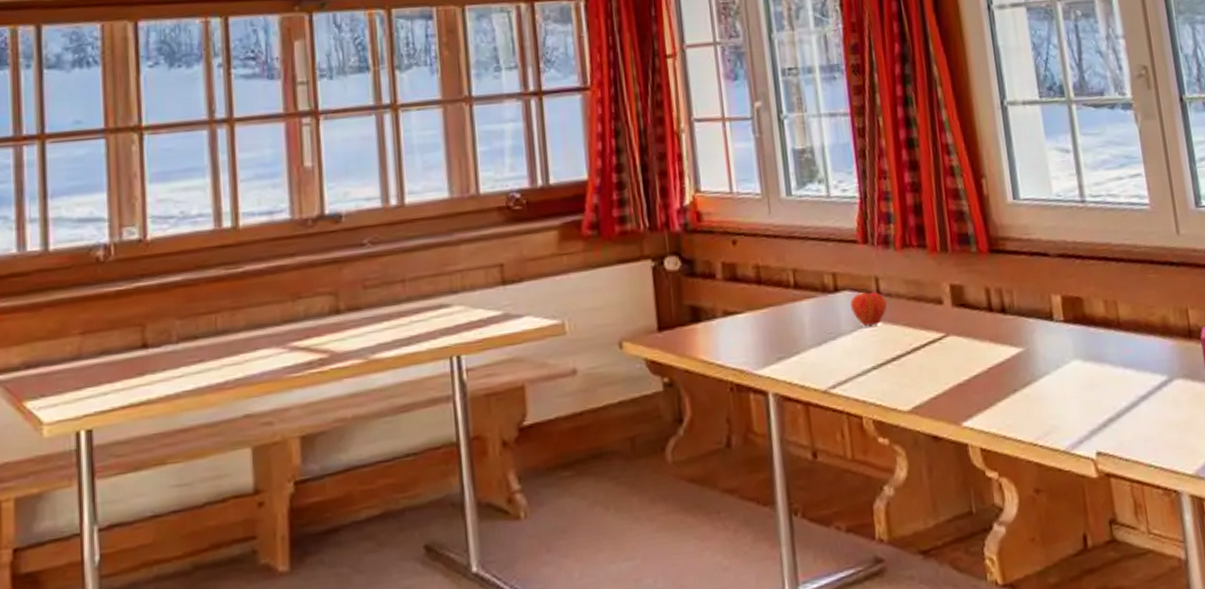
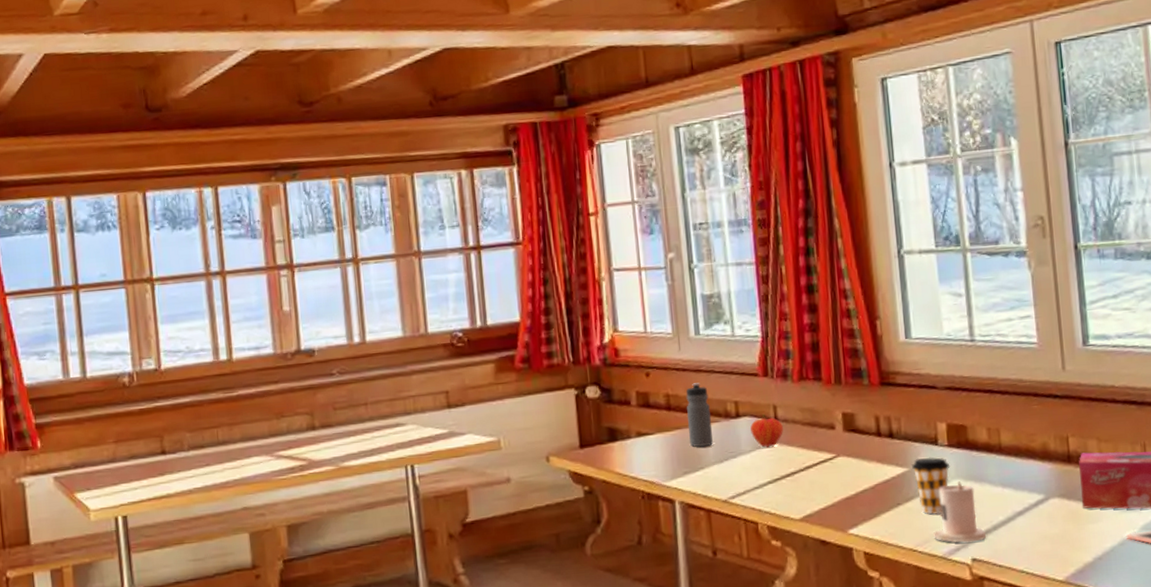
water bottle: none [778,251,810,327] -> present [686,383,714,447]
coffee cup: none [1027,334,1068,403] -> present [912,457,950,515]
candle: none [1054,362,1110,434] -> present [934,481,986,543]

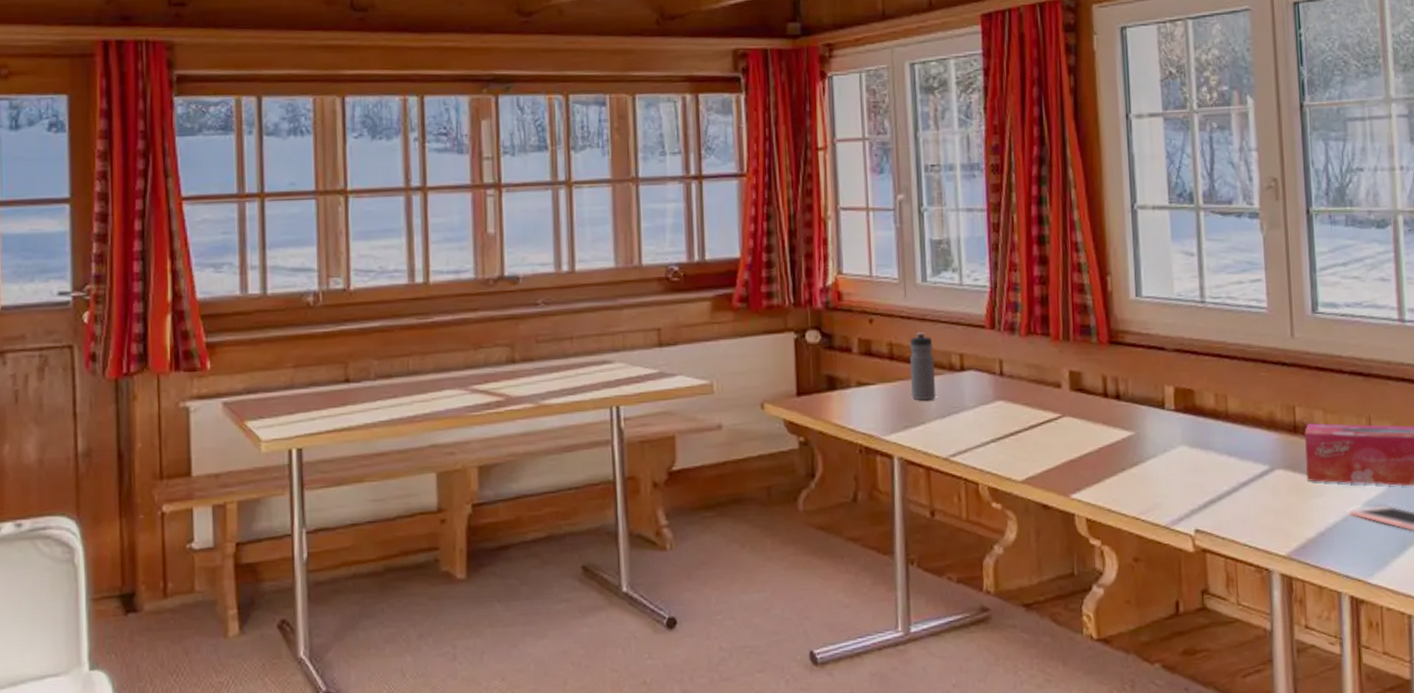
fruit: present [750,413,784,448] -> none [975,368,1009,404]
coffee cup: present [912,457,950,515] -> none [1138,421,1177,483]
candle: present [934,481,986,543] -> none [1157,448,1210,513]

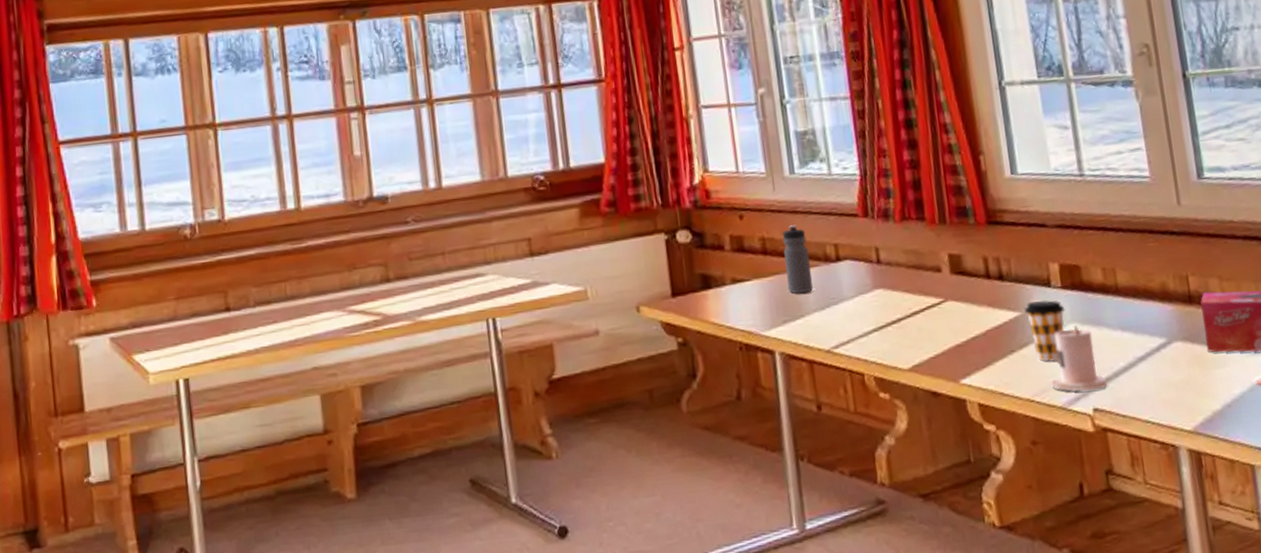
coffee cup: none [1138,421,1177,483] -> present [1024,299,1065,363]
candle: none [1157,448,1210,513] -> present [1051,325,1107,392]

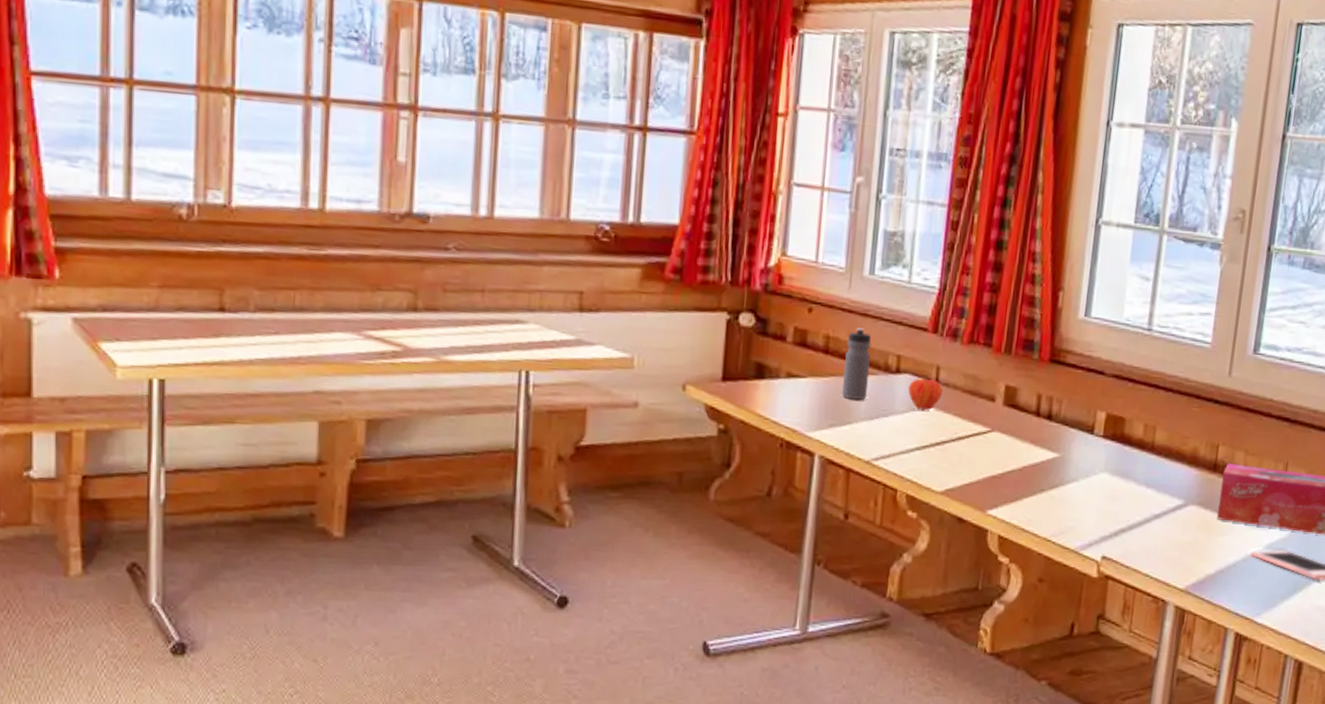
fruit: none [852,256,888,293] -> present [908,373,944,411]
coffee cup: present [1024,299,1065,363] -> none [1063,445,1101,507]
candle: present [1051,325,1107,392] -> none [1070,475,1121,540]

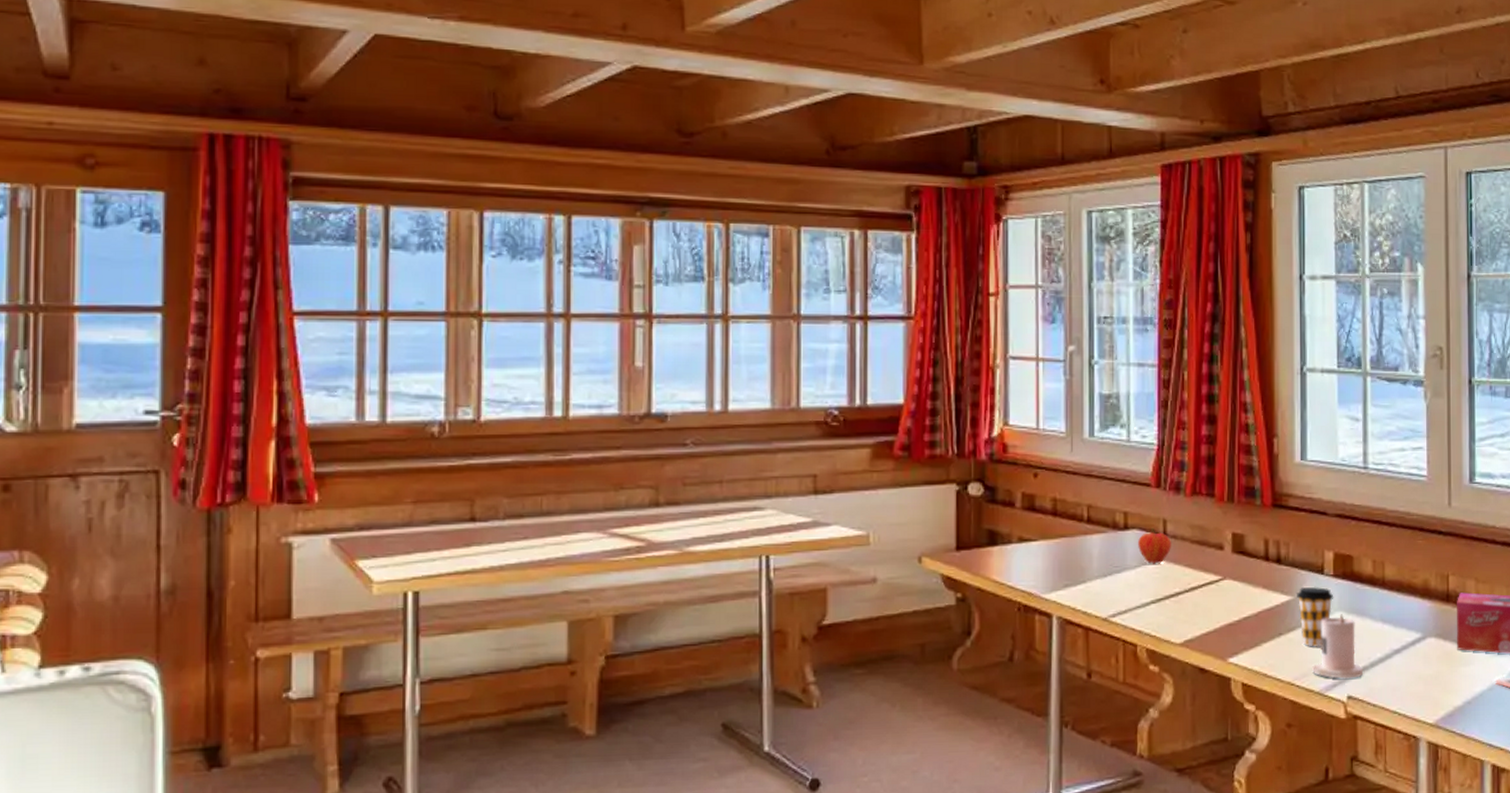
water bottle: present [842,328,872,399] -> none [1074,488,1099,558]
coffee cup: none [1063,445,1101,507] -> present [1297,586,1334,648]
candle: none [1070,475,1121,540] -> present [1312,614,1363,679]

